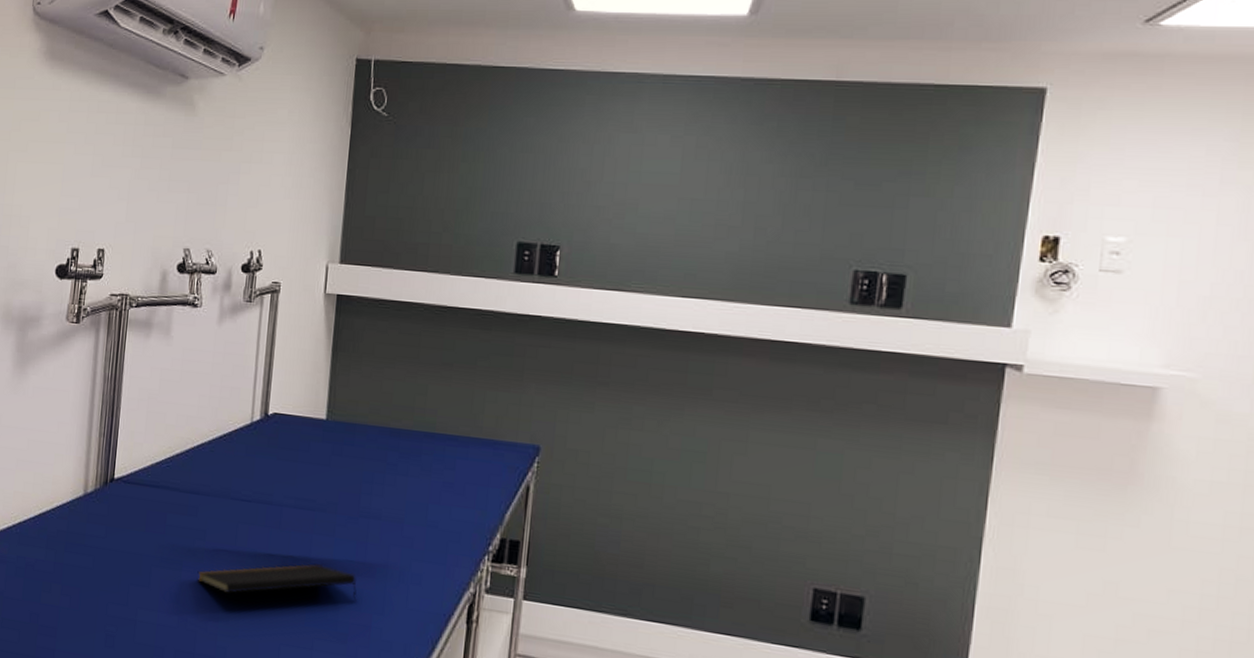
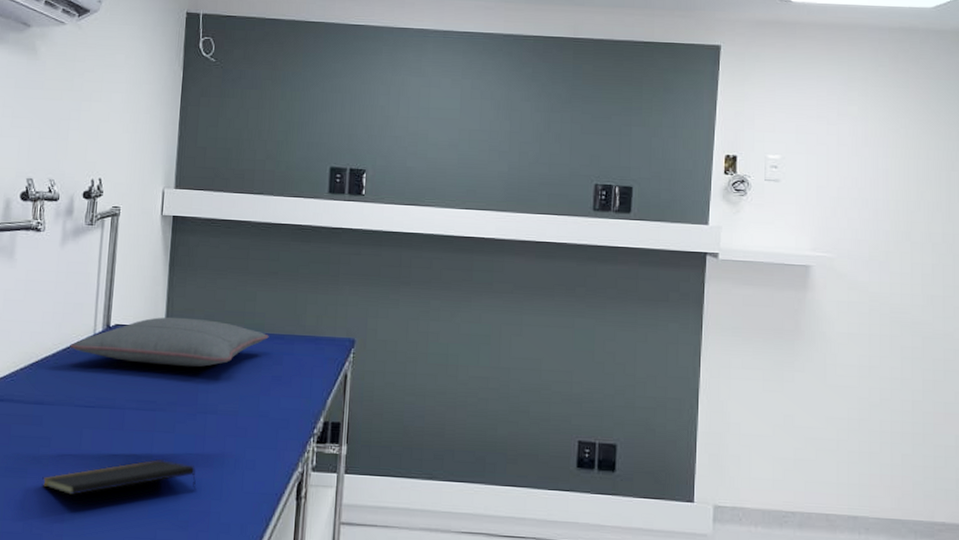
pillow: none [226,407,441,466] -> present [69,317,269,368]

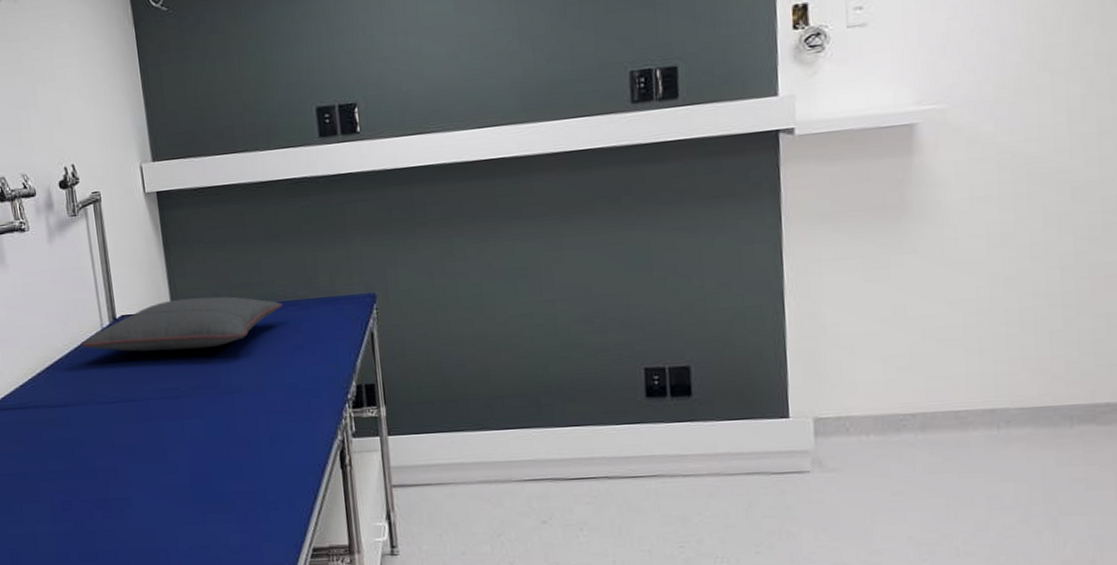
notepad: present [42,458,197,495] -> none [83,444,237,491]

